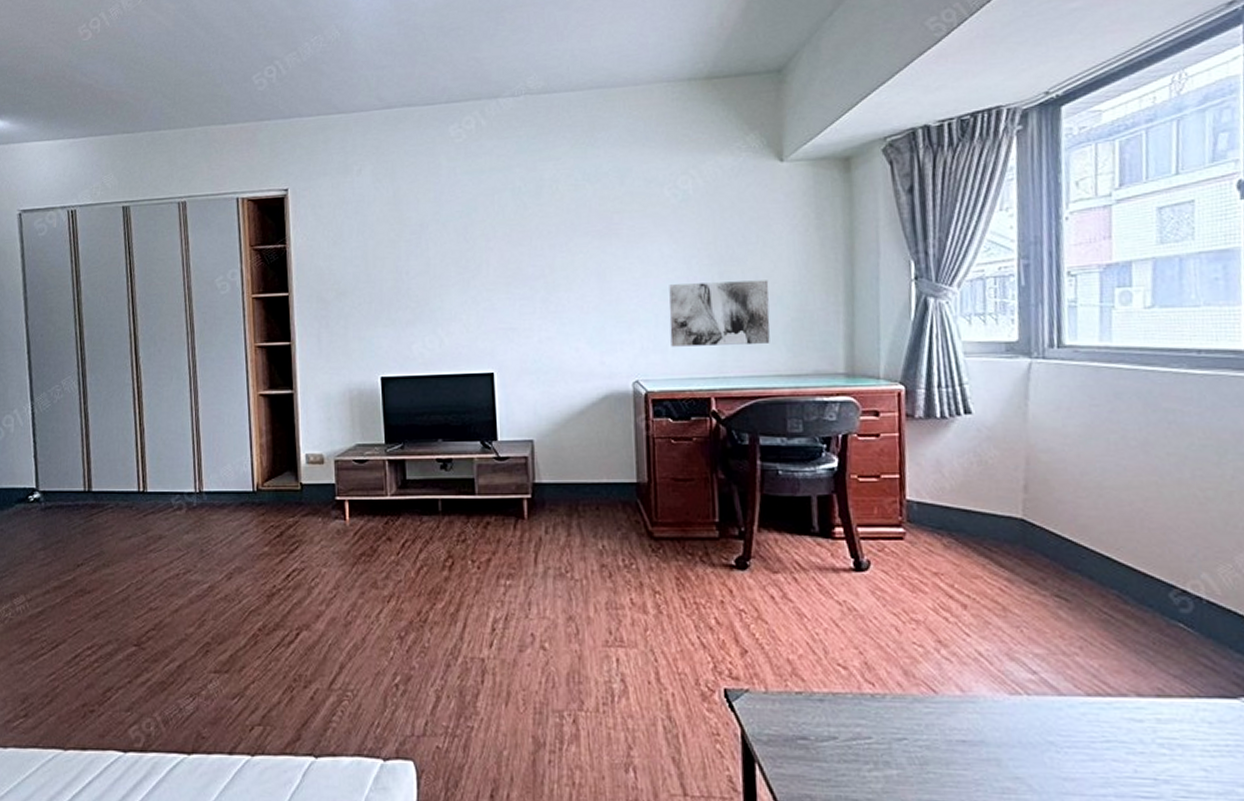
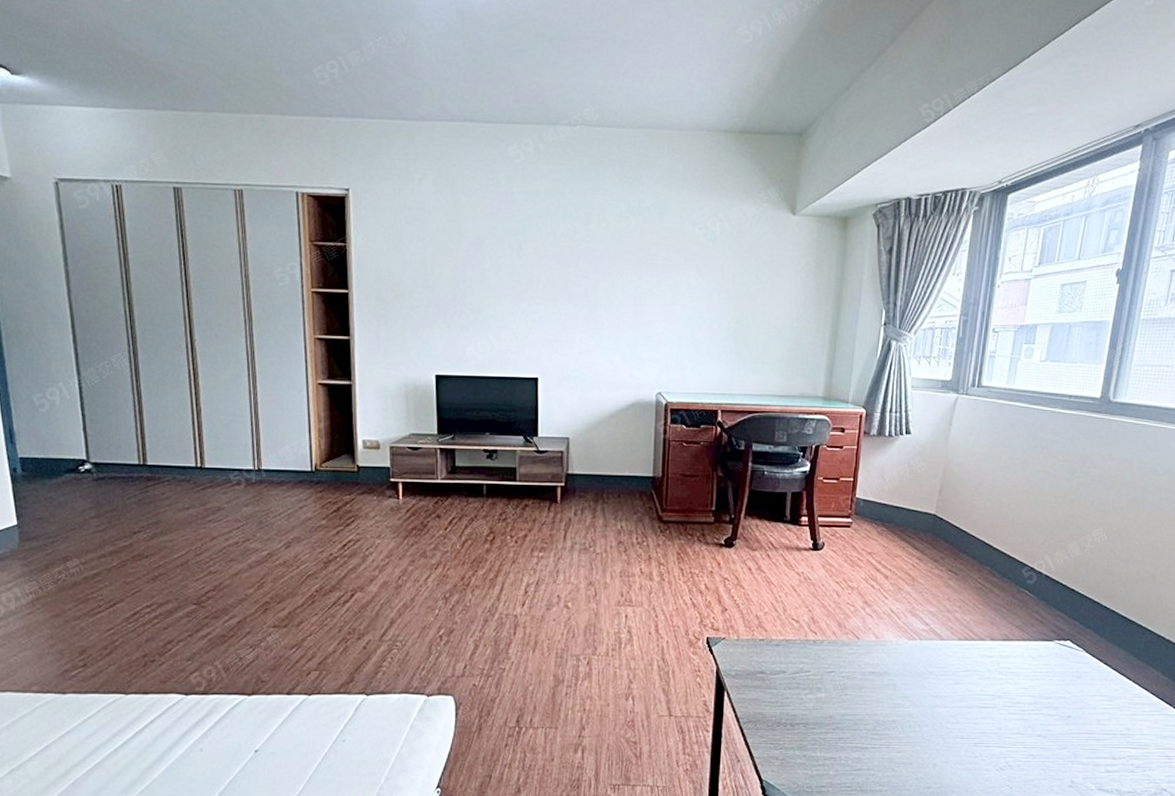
wall art: present [669,280,770,347] -> none [690,313,773,368]

